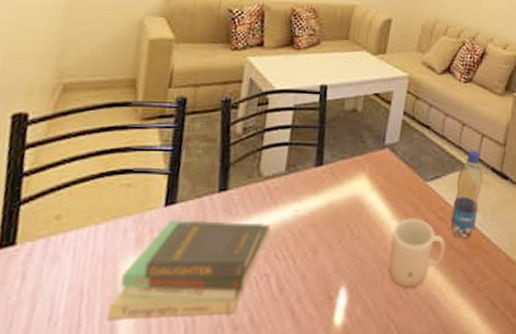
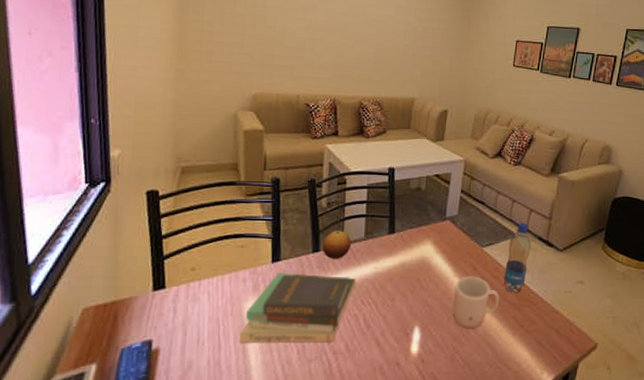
fruit: none [231,163,269,200] -> present [322,230,352,259]

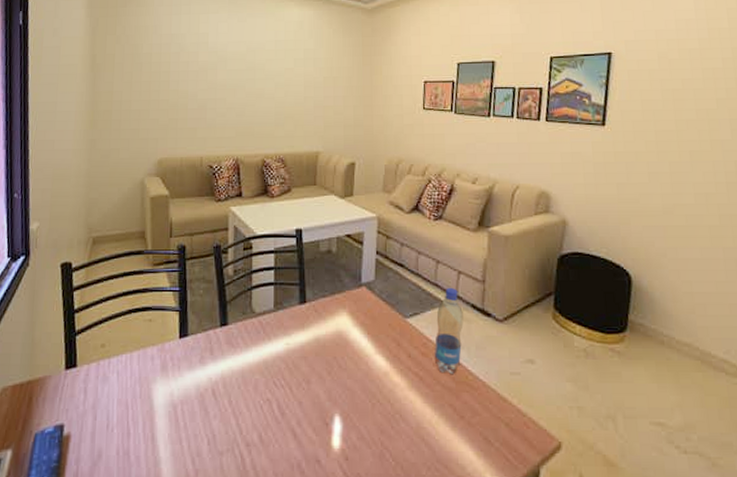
books: present [240,273,357,343] -> none [149,350,268,432]
fruit: present [322,230,352,259] -> none [230,301,261,334]
mug: present [452,275,500,329] -> none [377,352,432,419]

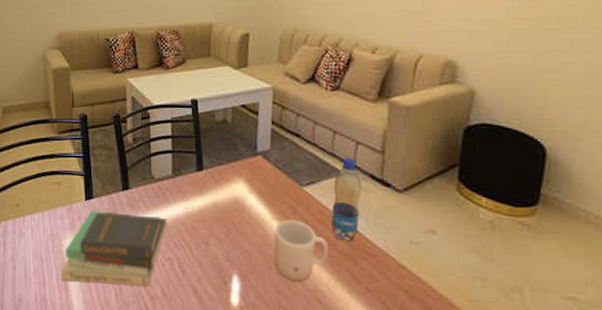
books: none [149,350,268,432] -> present [62,211,168,287]
mug: none [377,352,432,419] -> present [274,218,329,282]

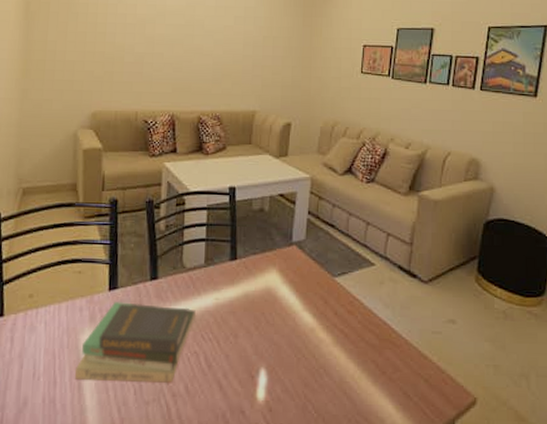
mug: present [274,218,329,282] -> none [302,309,356,374]
bottle: present [331,157,361,242] -> none [359,248,390,333]

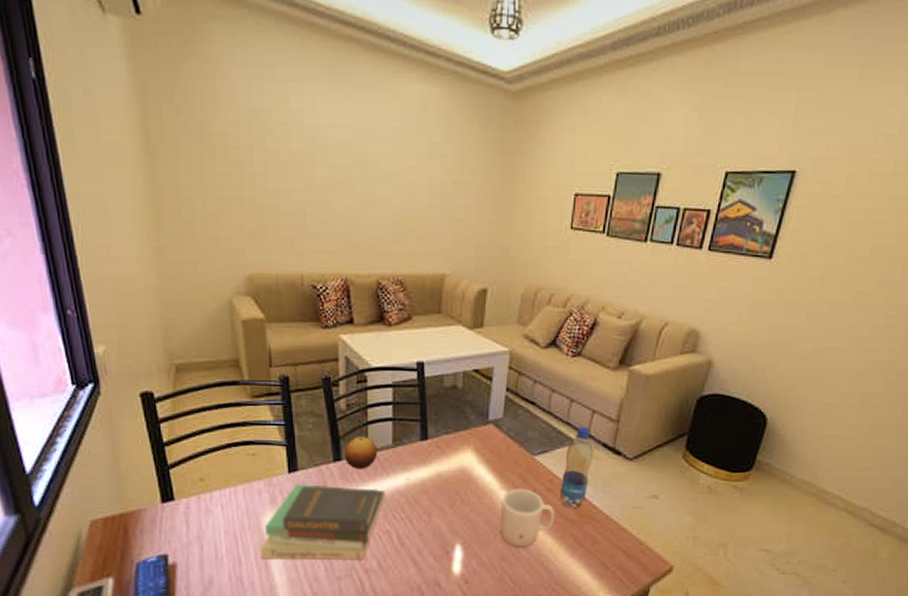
fruit: none [160,256,191,288] -> present [344,436,378,469]
mug: none [302,309,356,374] -> present [499,487,556,548]
bottle: none [359,248,390,333] -> present [559,426,593,509]

